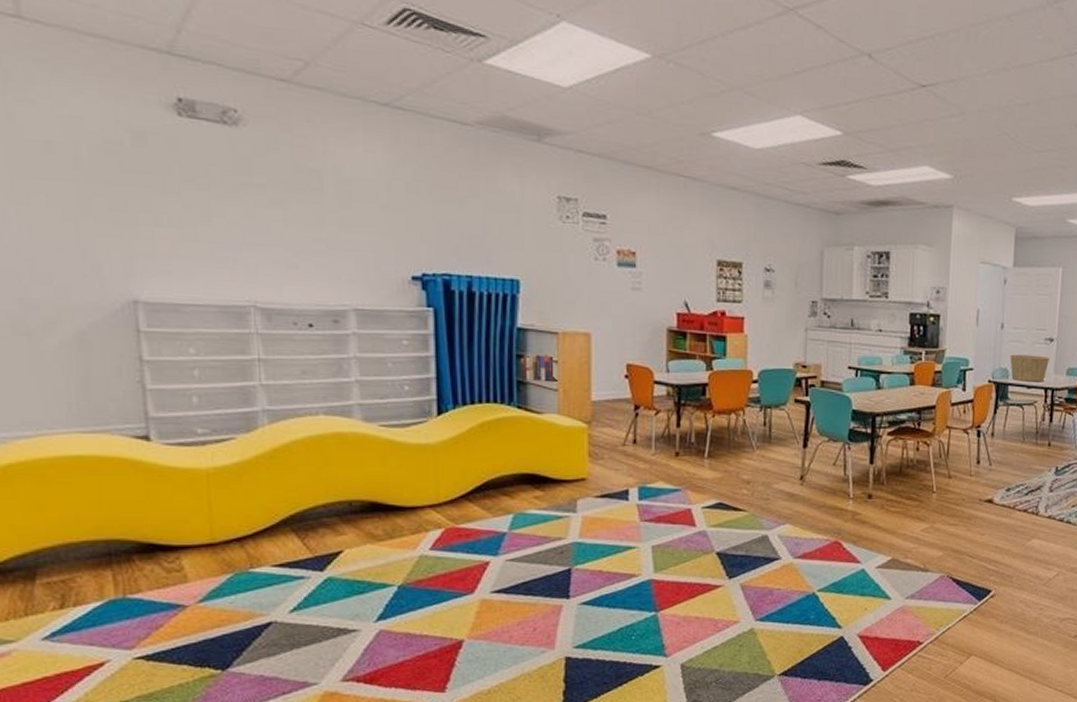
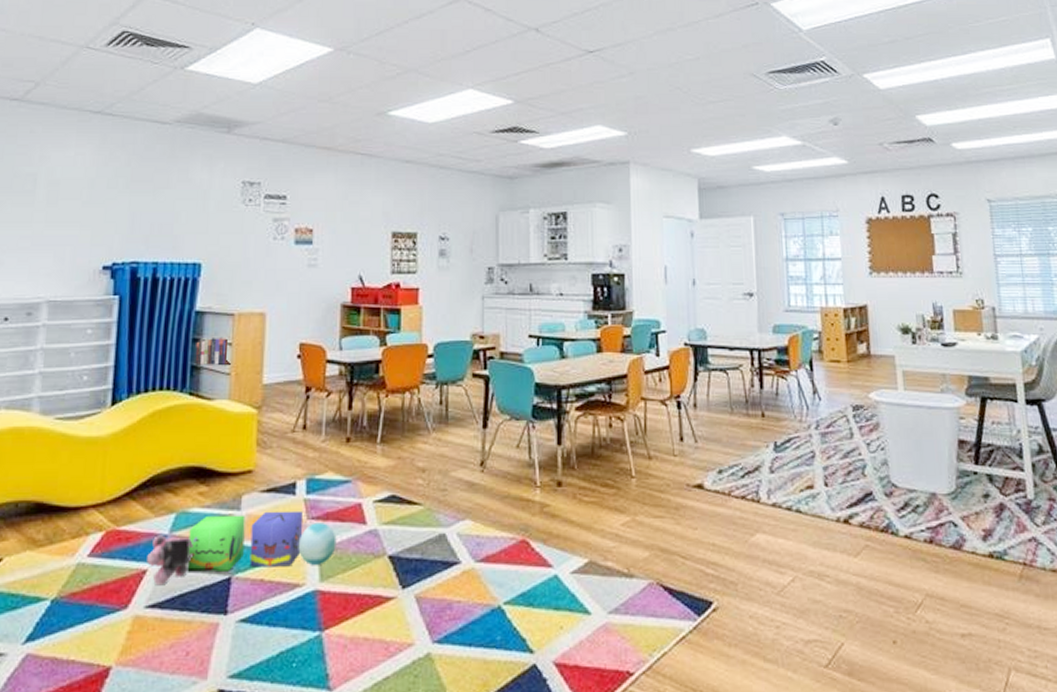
stuffed bear: none [489,533,533,575] -> present [147,535,193,586]
toy box: none [528,514,637,564] -> present [187,510,304,572]
ball: none [633,524,668,559] -> present [298,523,337,565]
basket: present [1010,354,1049,382] -> none [706,312,751,343]

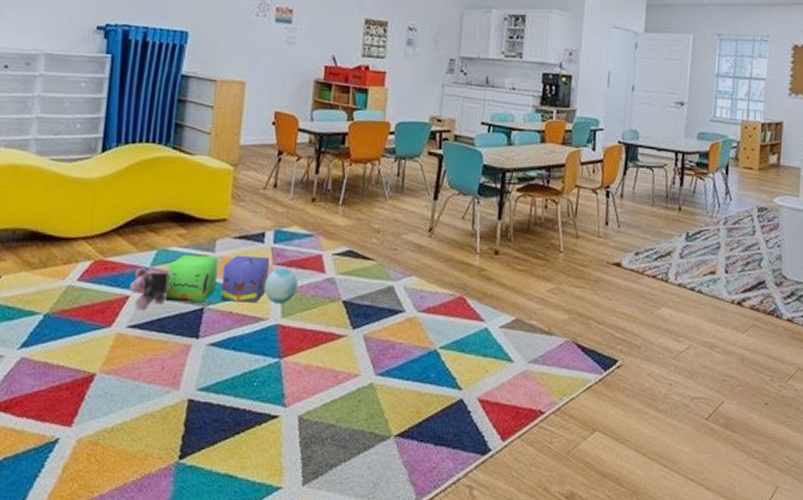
books: present [195,336,232,365] -> none [179,99,213,125]

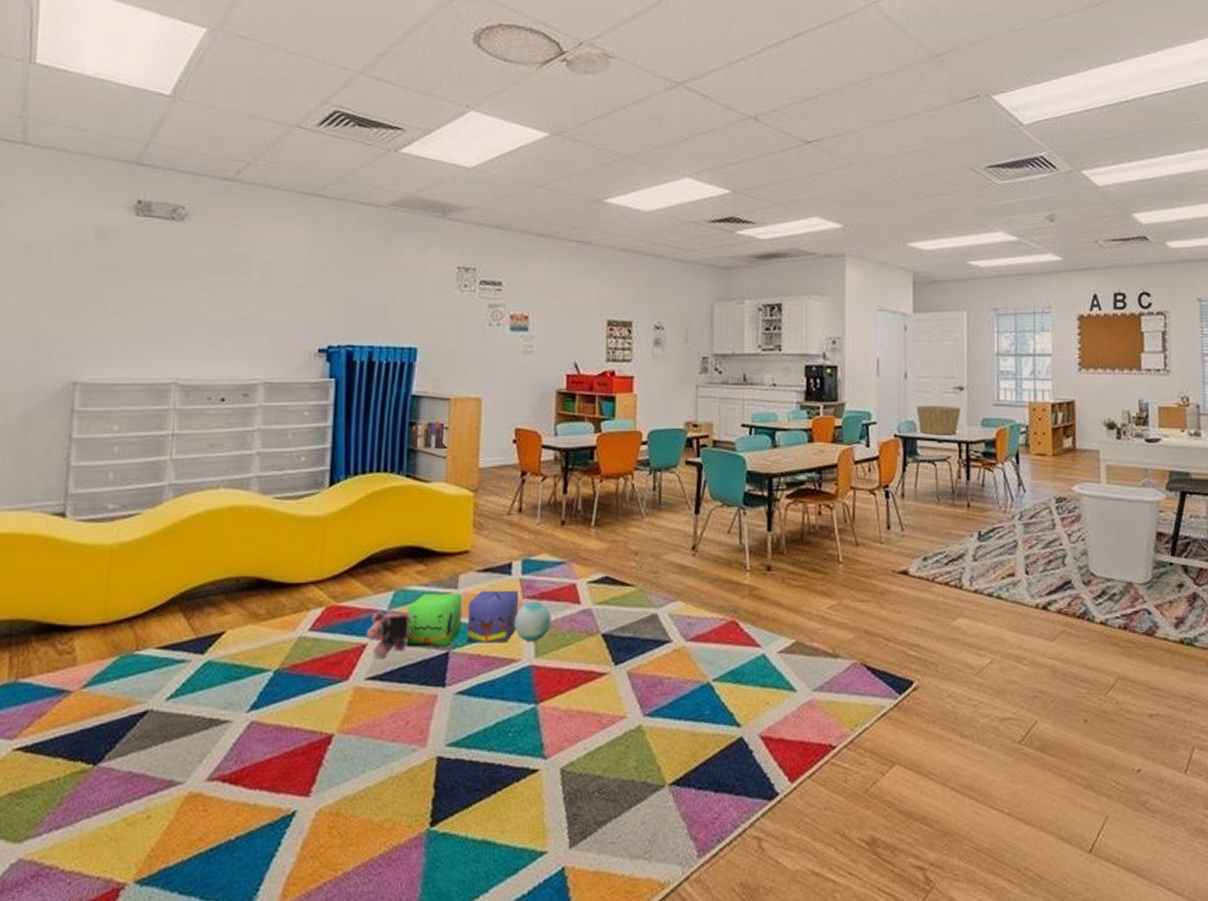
books: none [179,99,213,125] -> present [411,420,448,448]
basket: none [640,116,680,145] -> present [916,405,960,435]

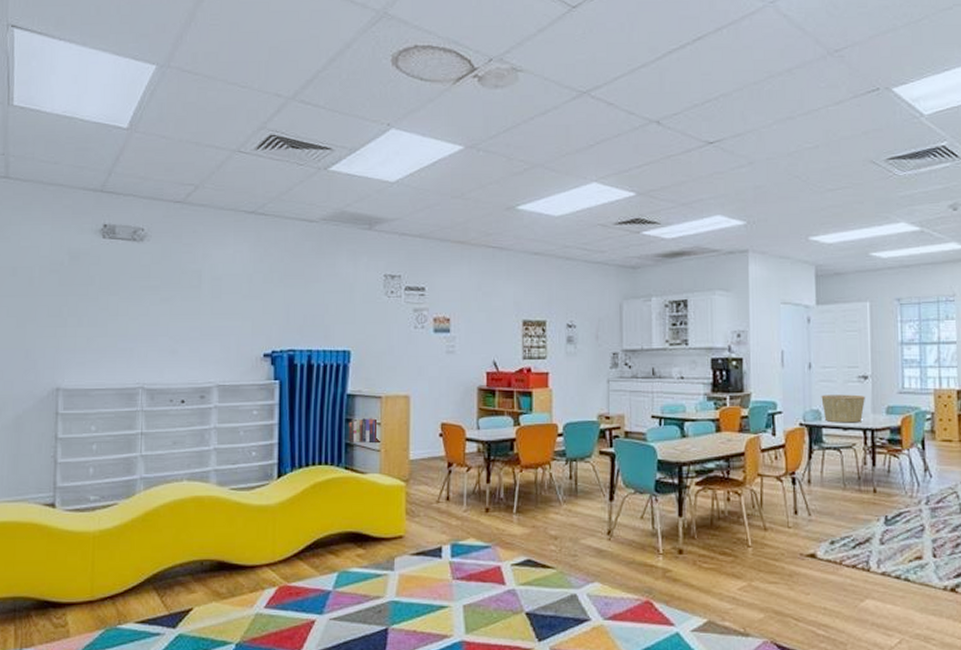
stuffed bear: present [366,611,412,659] -> none [315,591,354,634]
toy box: present [406,590,520,647] -> none [349,572,450,623]
ball: present [514,602,552,641] -> none [445,583,479,619]

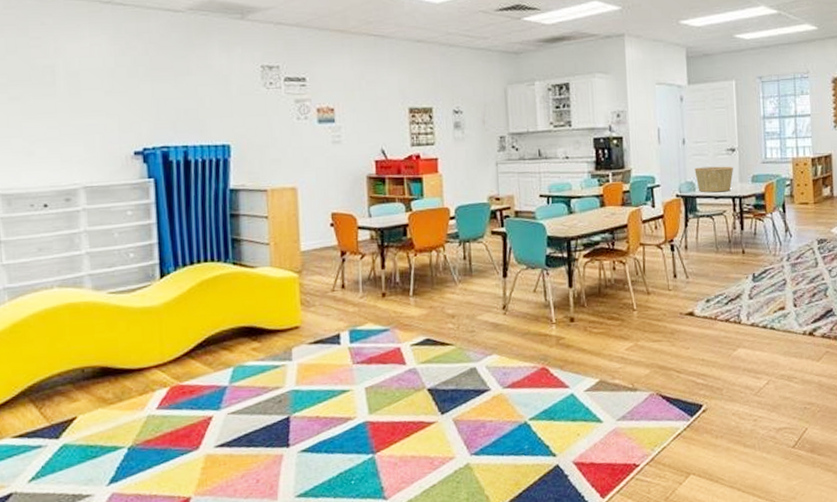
books: present [348,417,381,442] -> none [234,210,270,238]

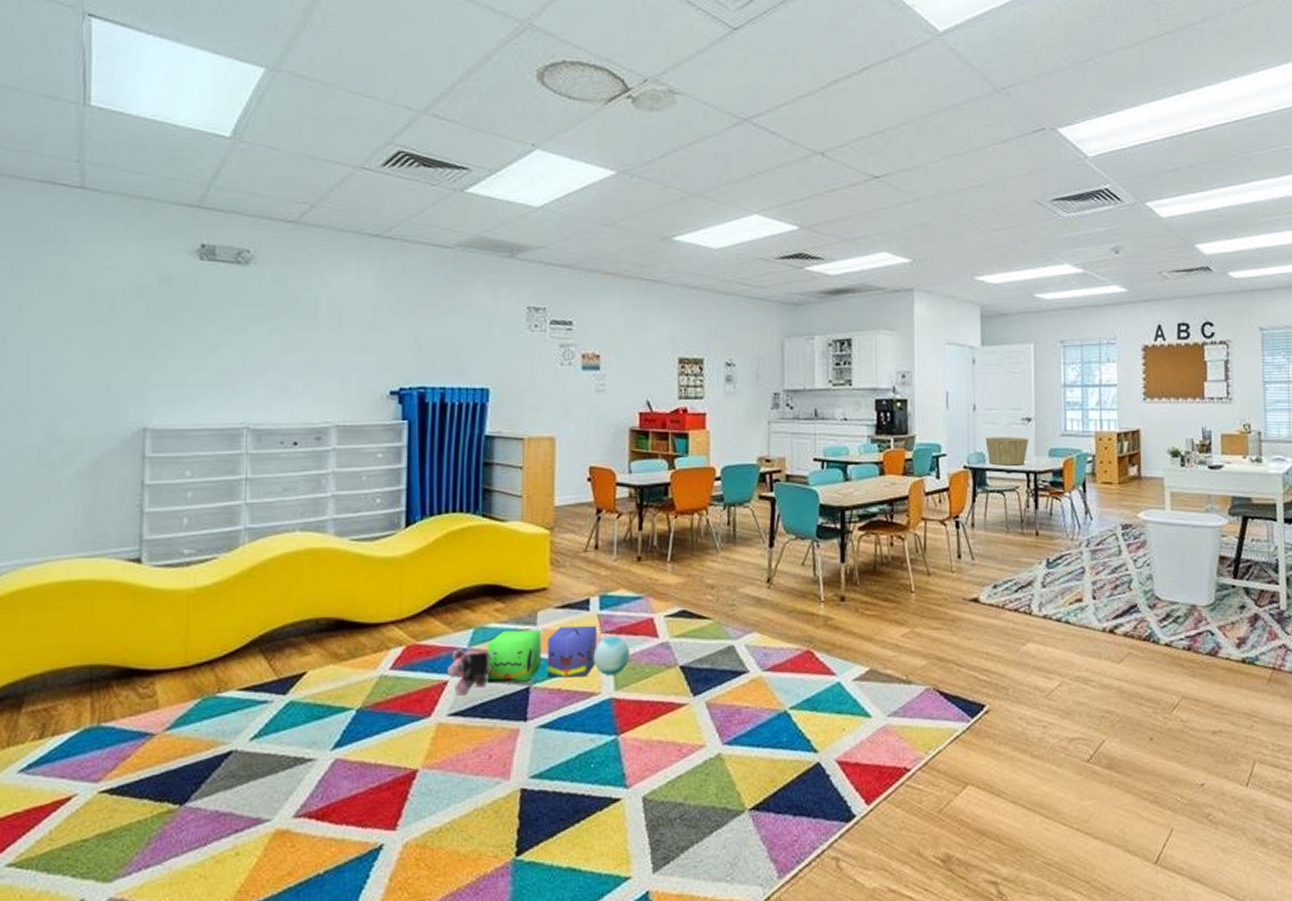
stuffed bear: none [211,386,253,429] -> present [447,649,492,696]
toy box: none [247,357,350,415] -> present [487,625,598,683]
ball: none [347,366,381,401] -> present [593,636,630,675]

